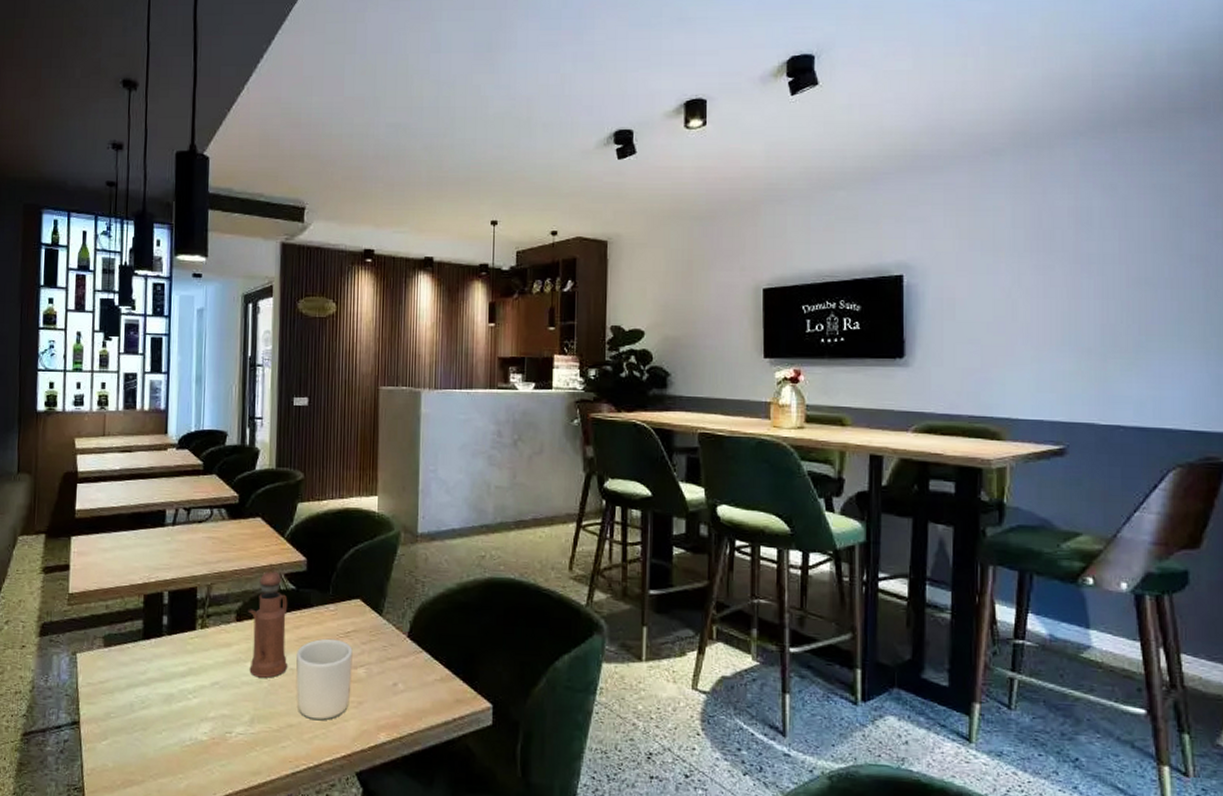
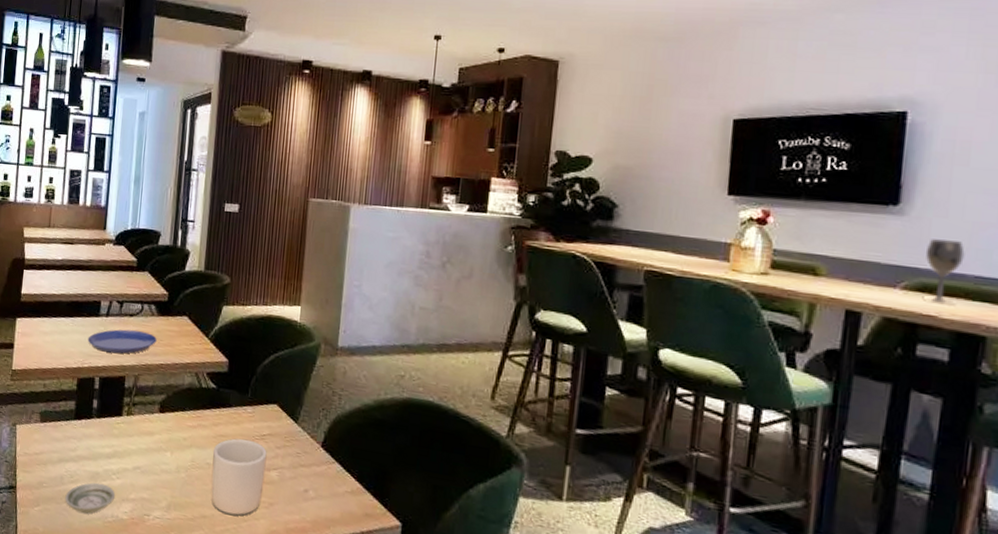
saucer: none [136,705,193,740] -> present [65,482,116,514]
plate: none [153,537,229,564] -> present [87,329,157,354]
coffeepot: present [248,563,288,678] -> none [169,361,209,469]
wine glass: none [928,386,959,444] -> present [922,239,965,306]

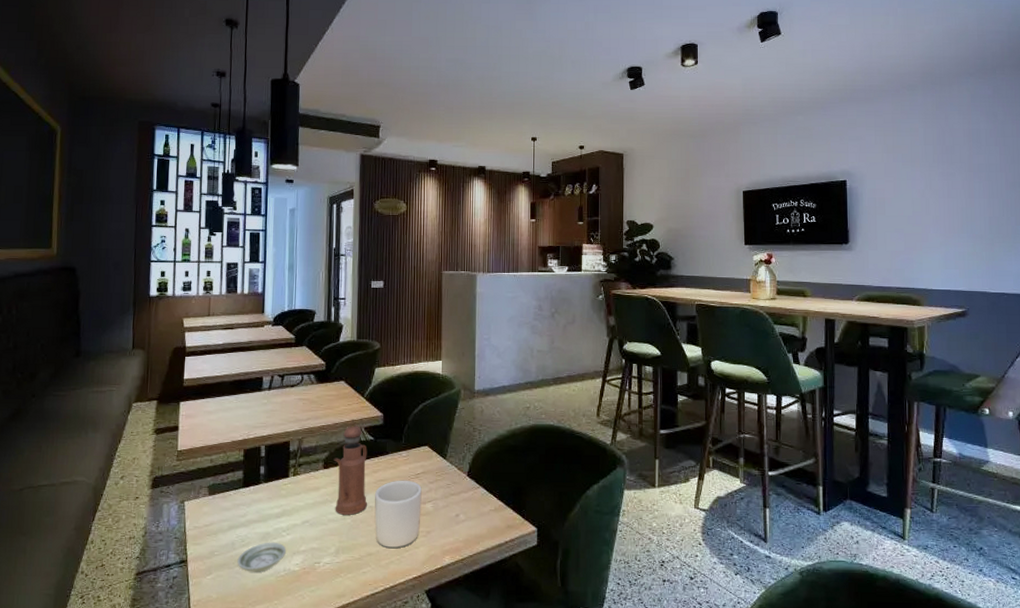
plate: present [87,329,157,354] -> none [252,399,317,422]
coffeepot: none [169,361,209,469] -> present [333,419,367,515]
wine glass: present [922,239,965,306] -> none [867,265,889,309]

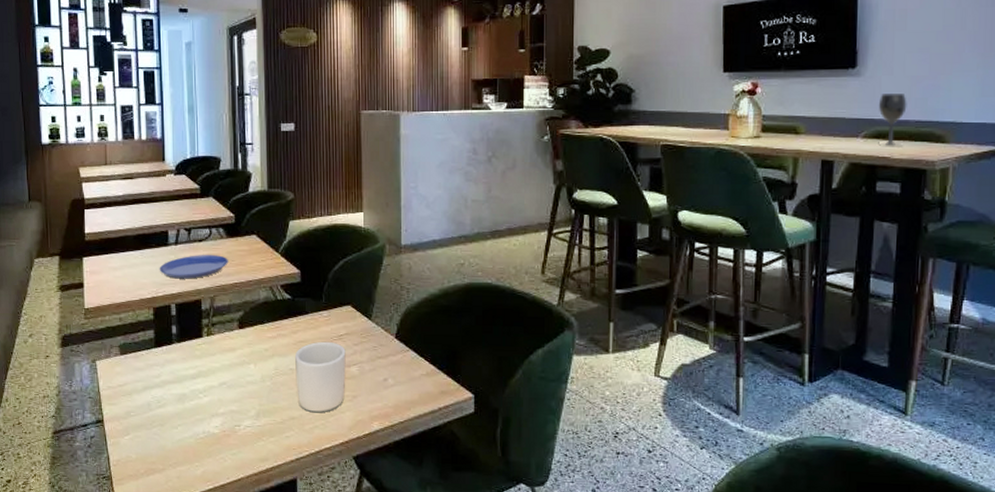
saucer: present [237,542,287,572] -> none [154,403,205,434]
plate: none [252,399,317,422] -> present [159,255,228,279]
coffeepot: present [333,419,367,515] -> none [249,276,287,377]
wine glass: none [867,265,889,309] -> present [878,94,907,147]

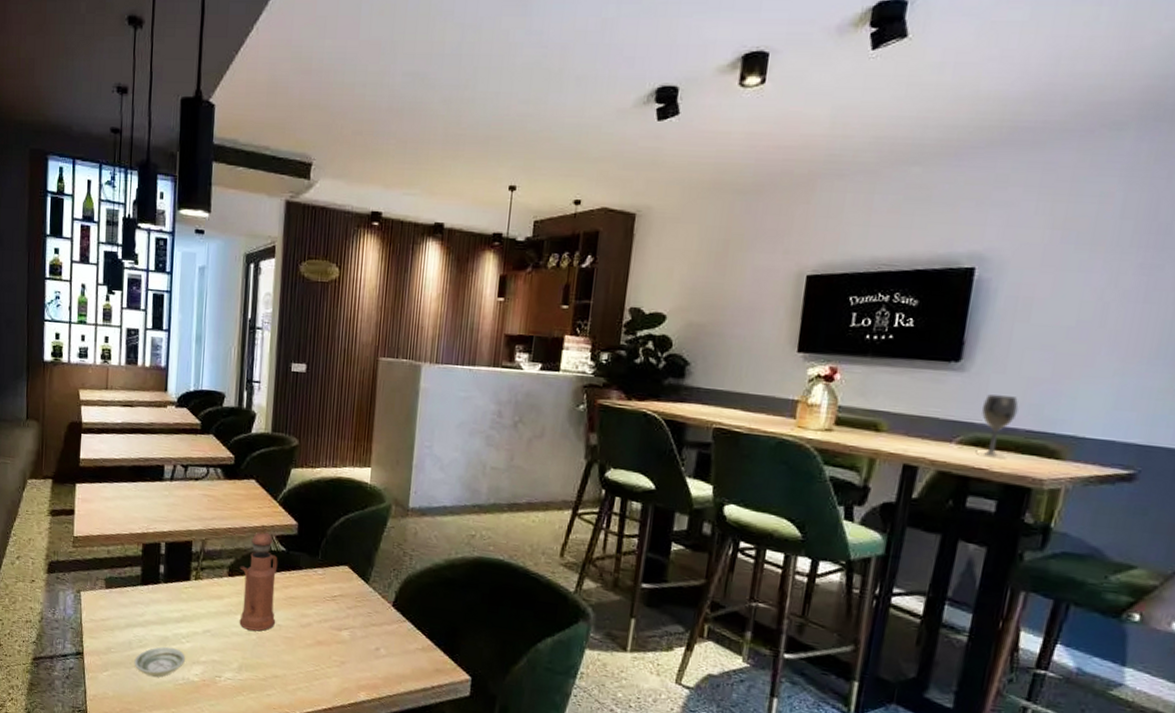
saucer: none [154,403,205,434] -> present [134,646,186,677]
plate: present [159,255,228,279] -> none [152,493,224,519]
coffeepot: none [249,276,287,377] -> present [239,524,278,631]
mug: present [294,341,346,413] -> none [282,600,338,675]

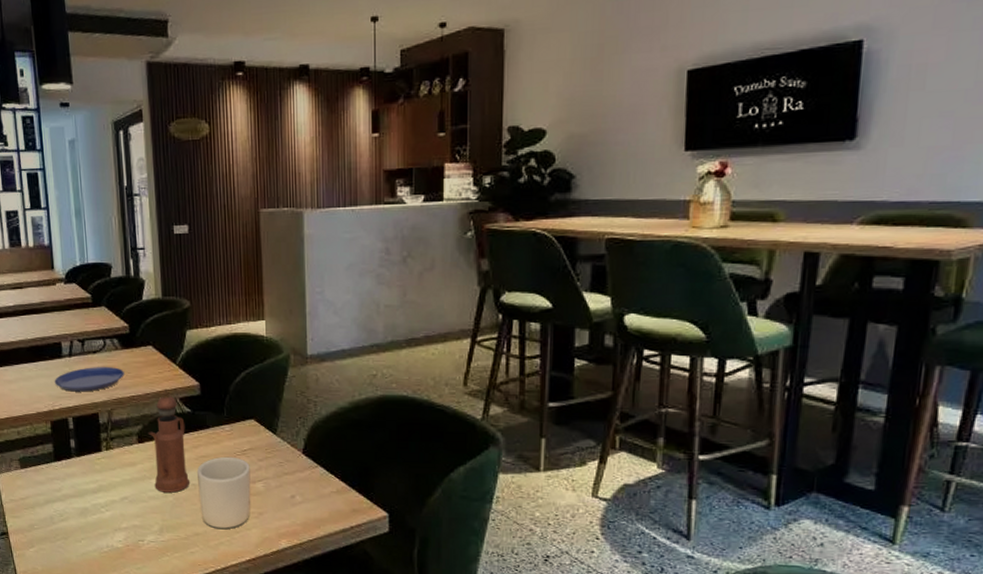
saucer: present [134,646,186,677] -> none [58,517,108,548]
plate: none [152,493,224,519] -> present [54,367,124,392]
mug: none [282,600,338,675] -> present [196,456,251,530]
wine glass: present [975,394,1019,459] -> none [878,169,920,235]

